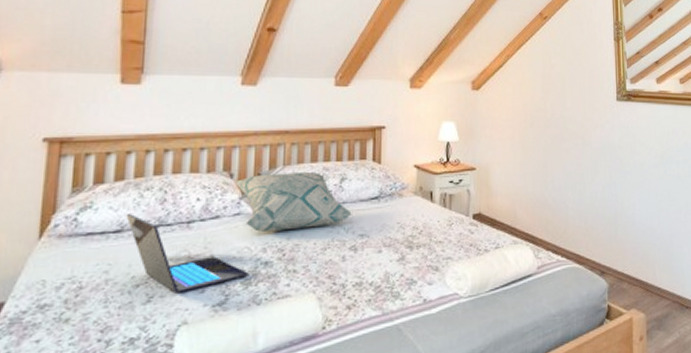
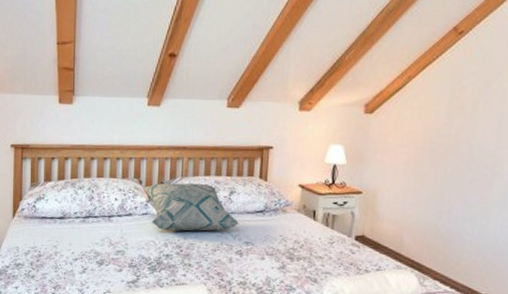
laptop: present [126,213,248,294] -> none [66,205,154,270]

